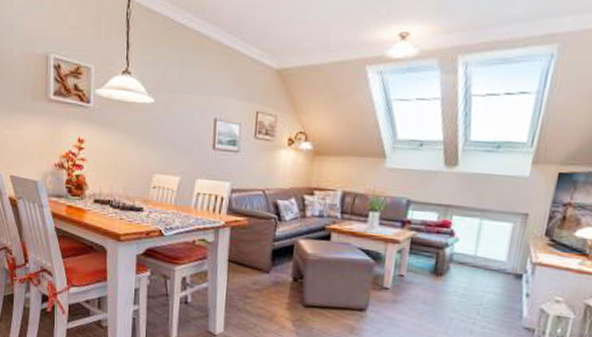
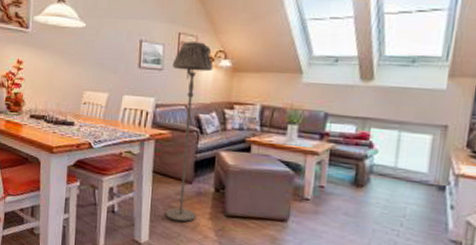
floor lamp: none [240,121,293,313] -> present [165,42,213,222]

